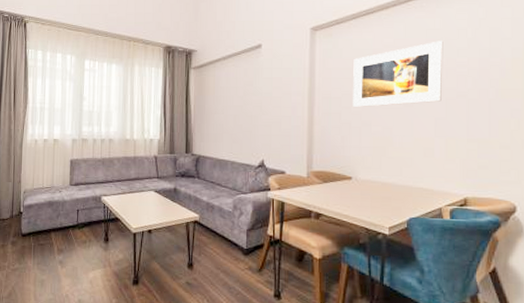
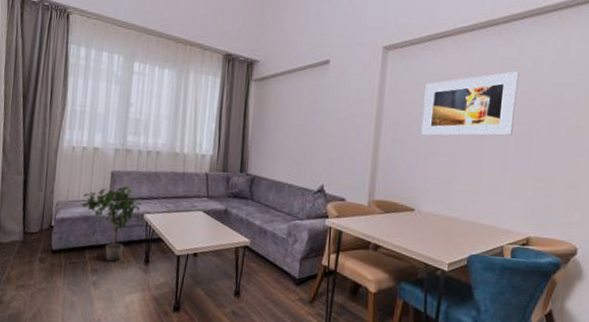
potted plant: none [45,171,99,242] -> present [81,185,142,262]

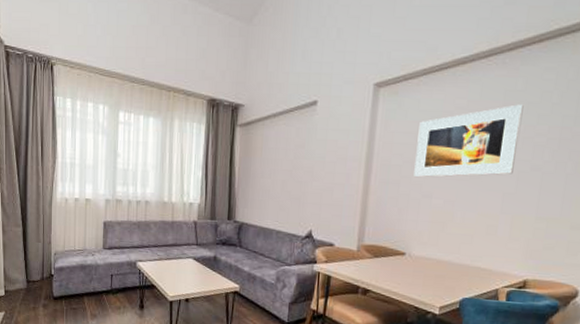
potted plant: present [81,185,142,262] -> none [77,235,134,308]

